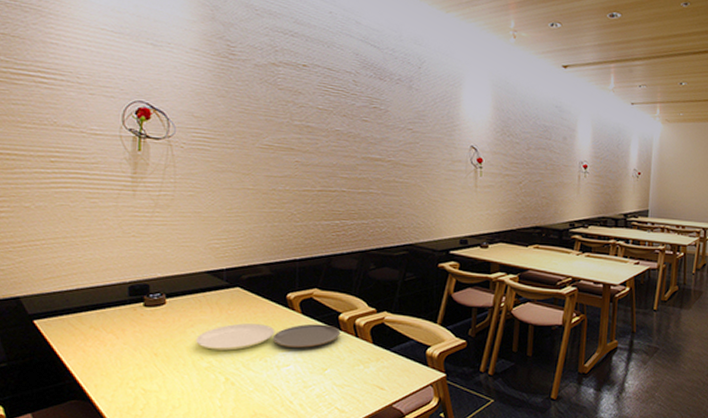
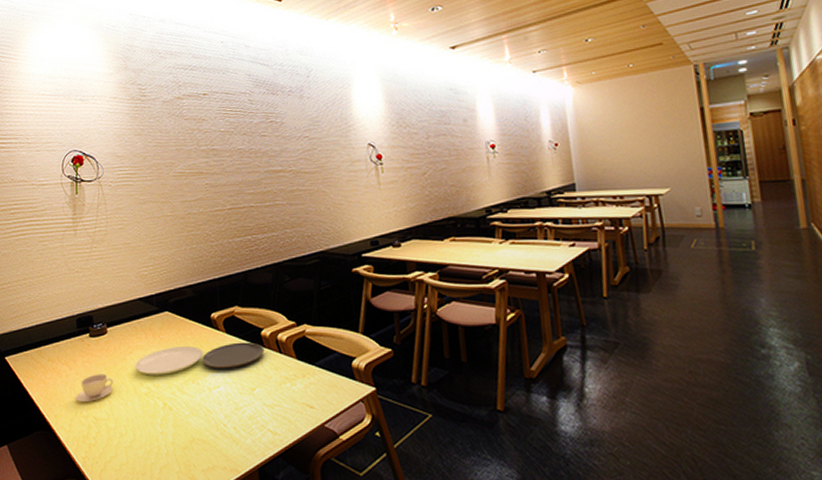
teacup: none [122,345,168,373] -> present [76,374,113,402]

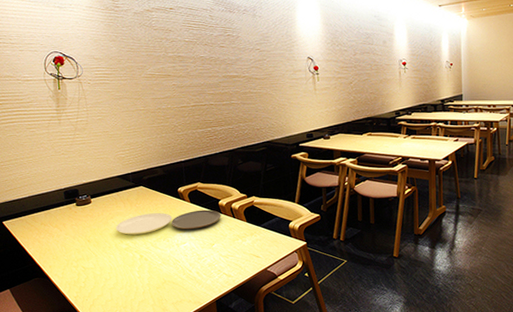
teacup: present [76,374,113,402] -> none [67,234,98,255]

